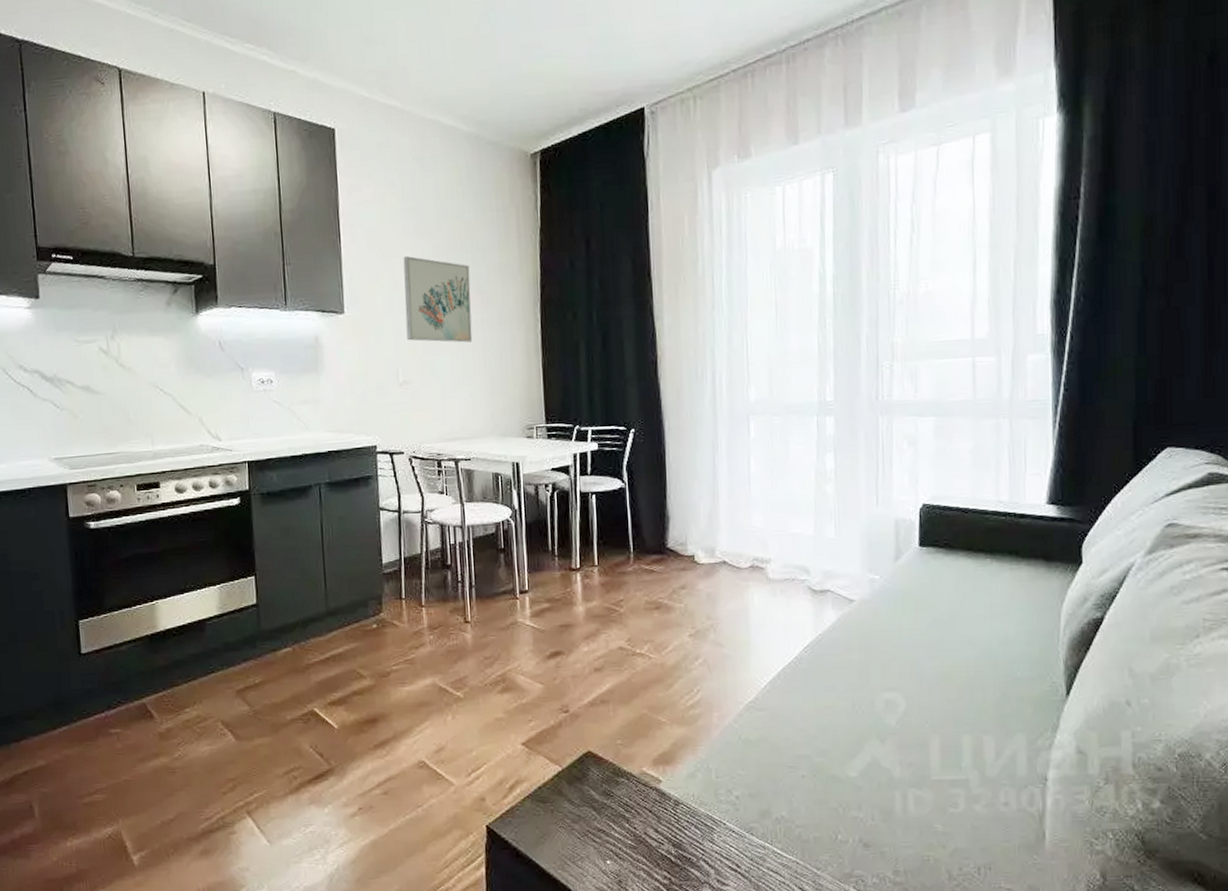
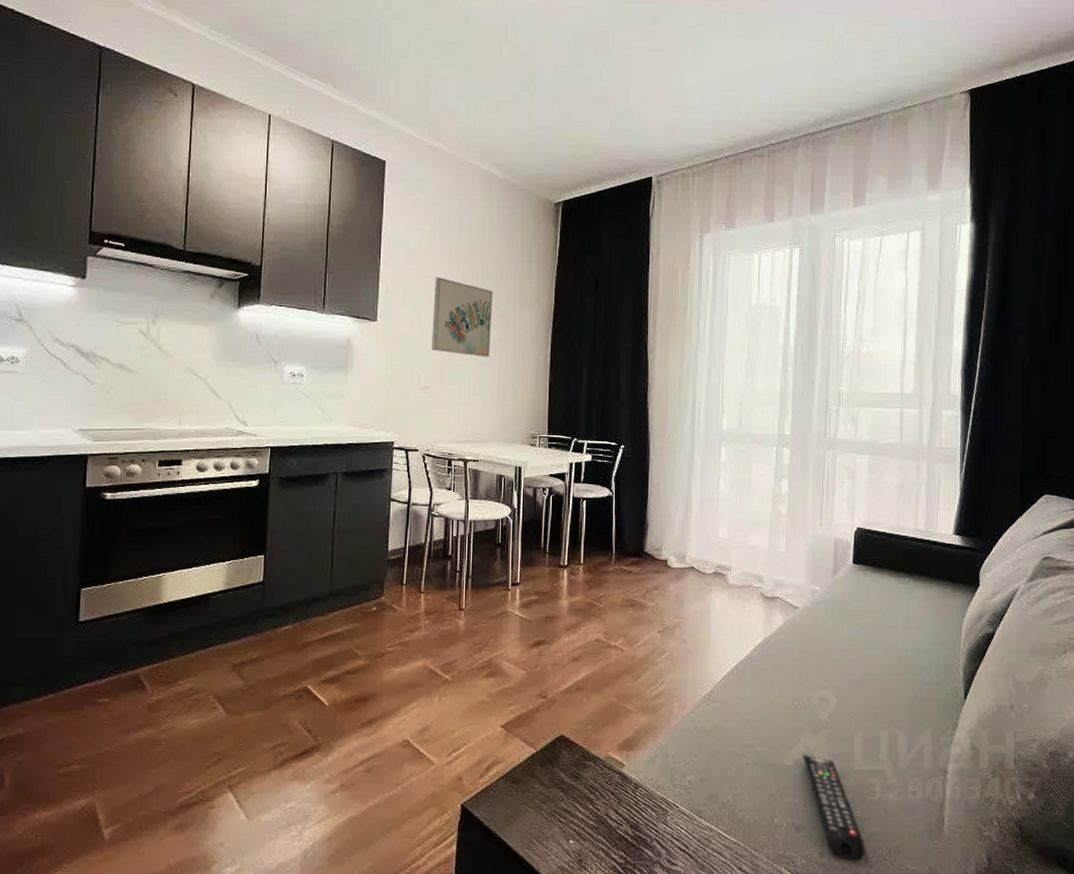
remote control: none [868,763,949,880] -> present [803,754,865,862]

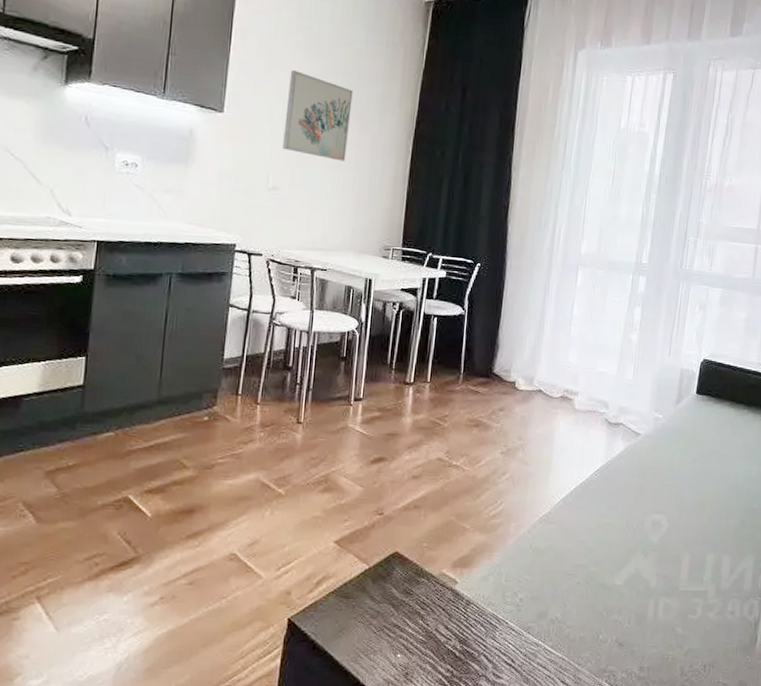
remote control: present [803,754,865,862] -> none [631,574,683,676]

